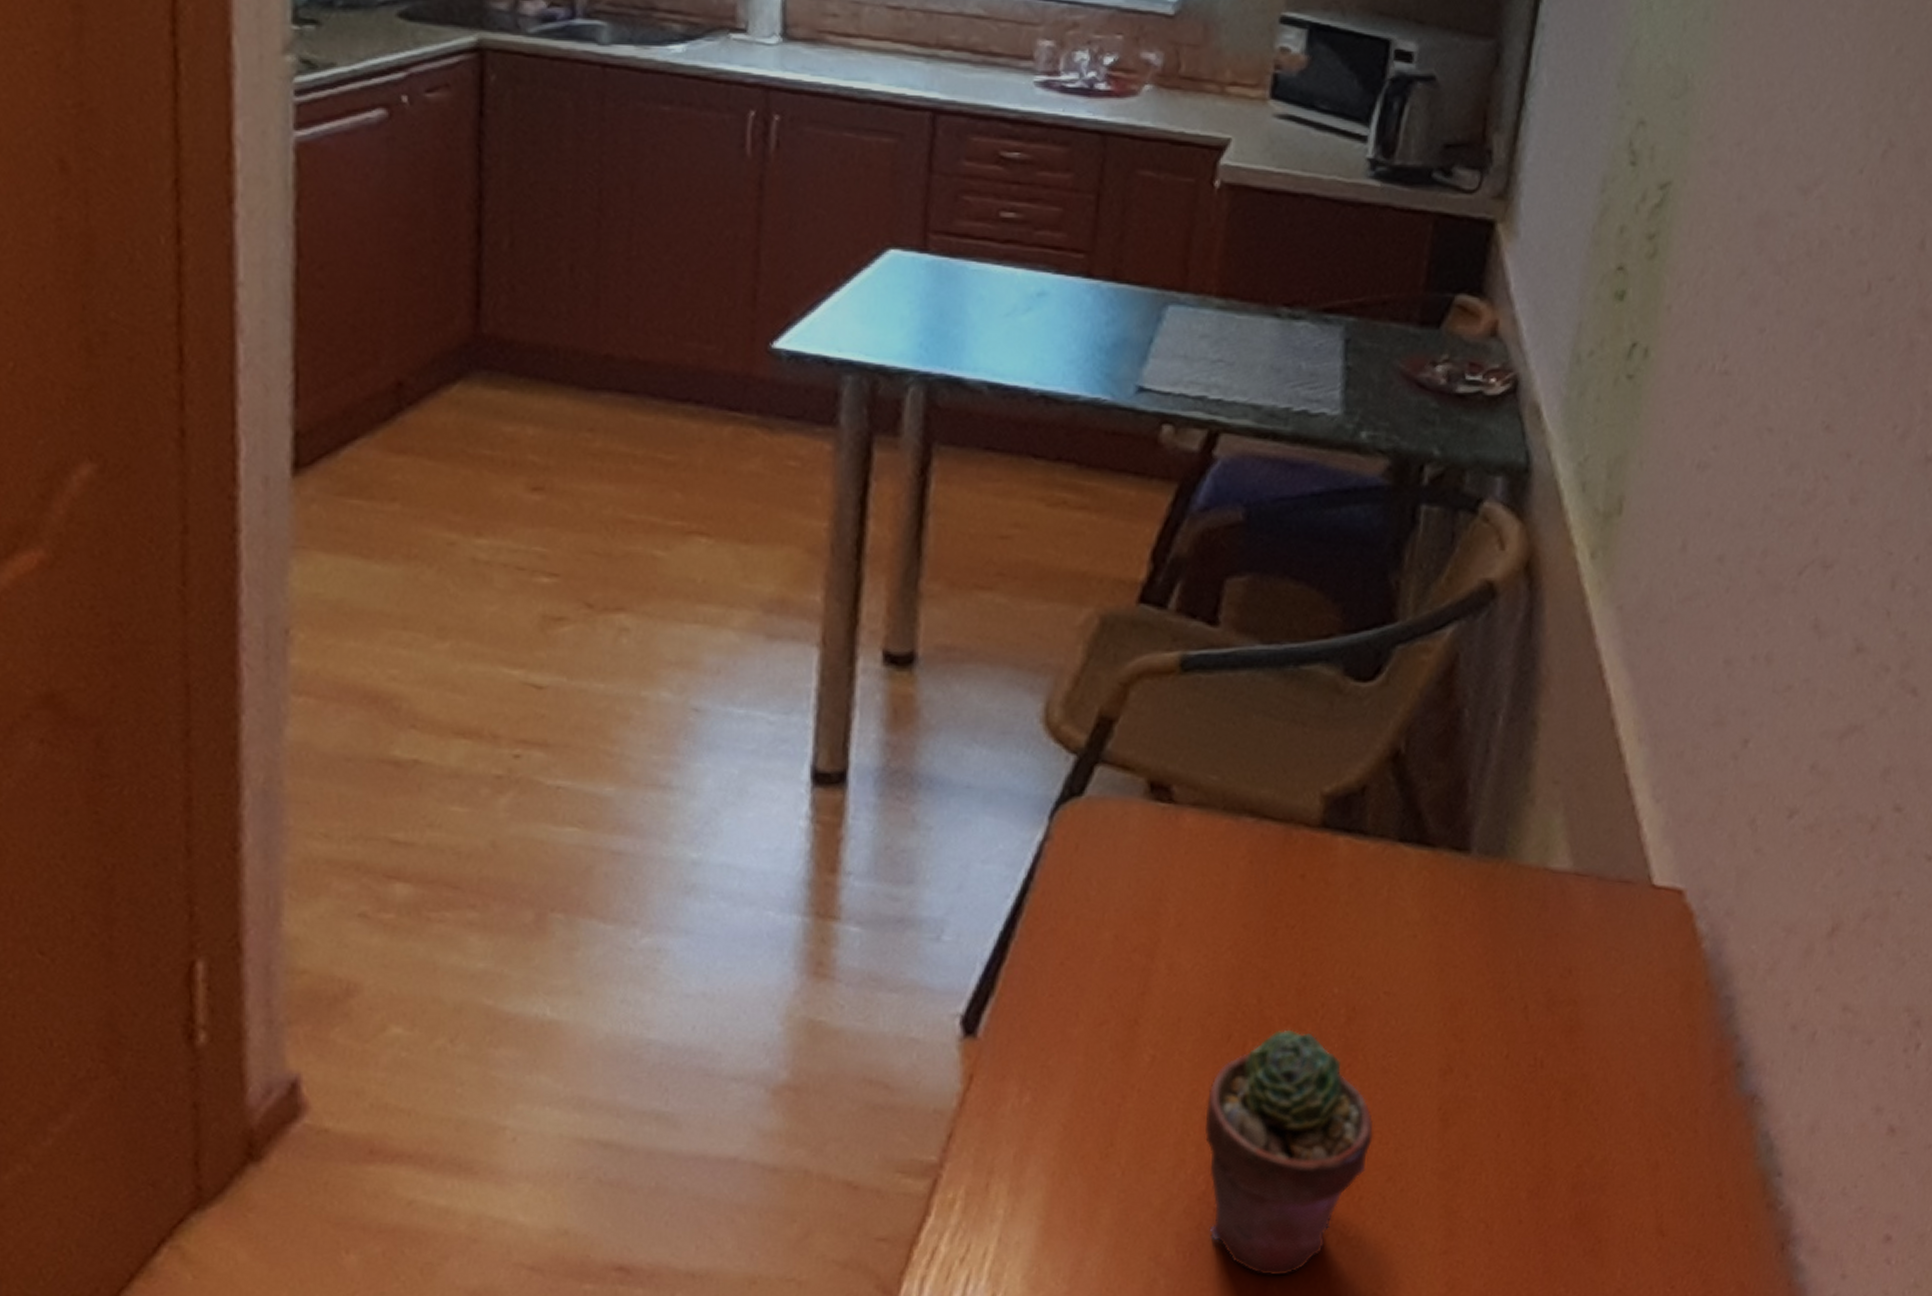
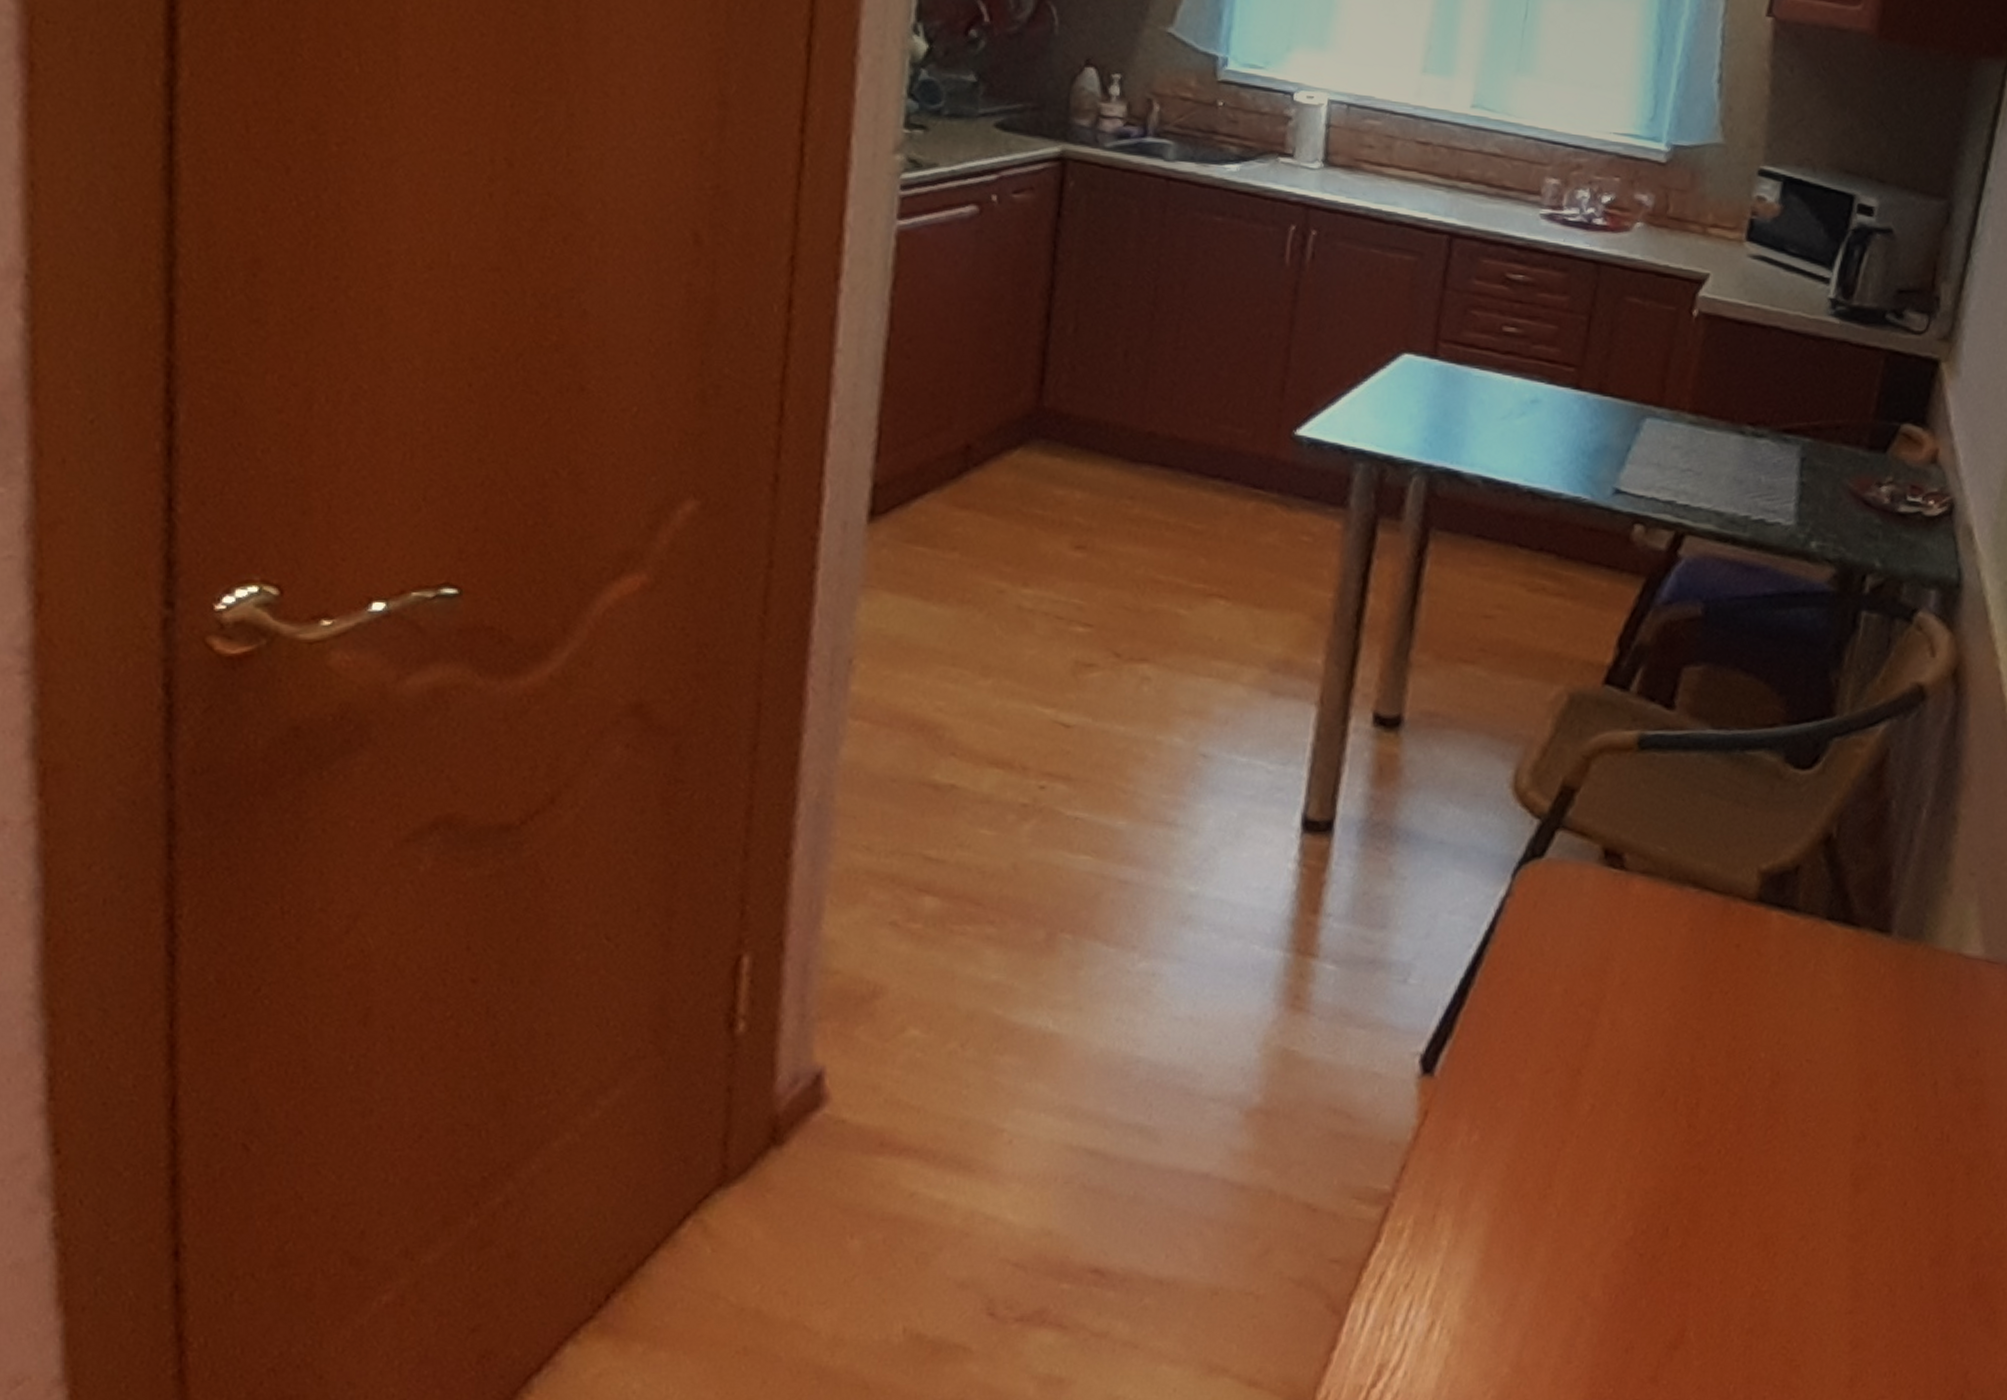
potted succulent: present [1204,1029,1374,1276] -> none [1634,1088,1791,1323]

